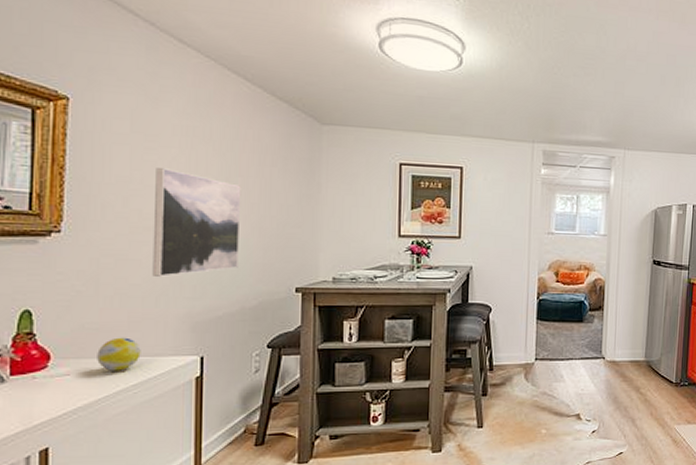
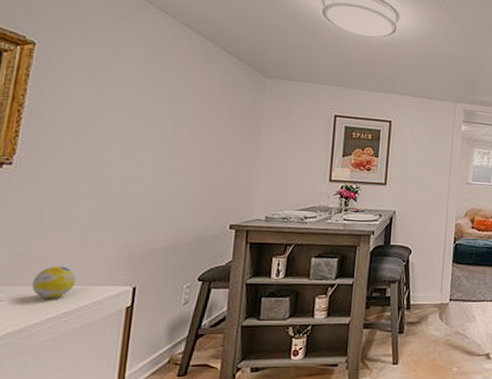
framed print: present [152,168,242,277] -> none [95,109,188,210]

